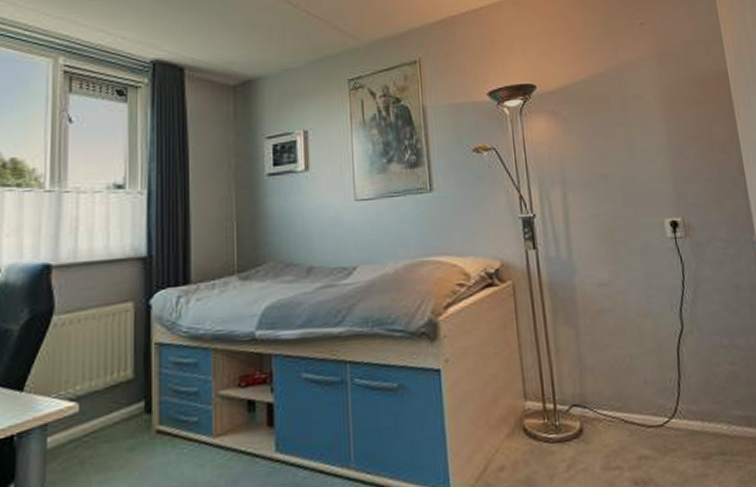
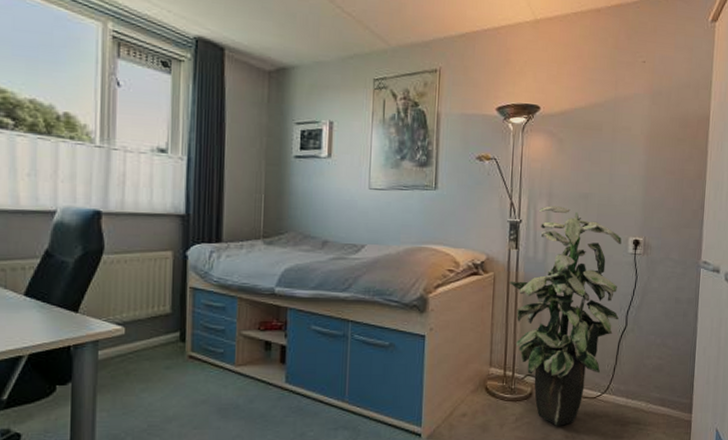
indoor plant: none [531,193,672,470] -> present [509,206,622,426]

